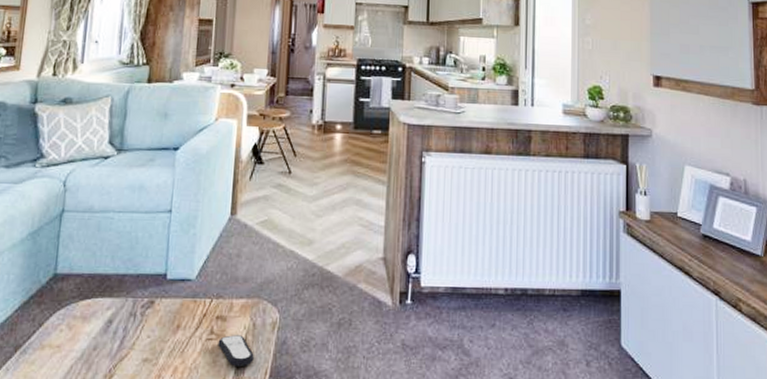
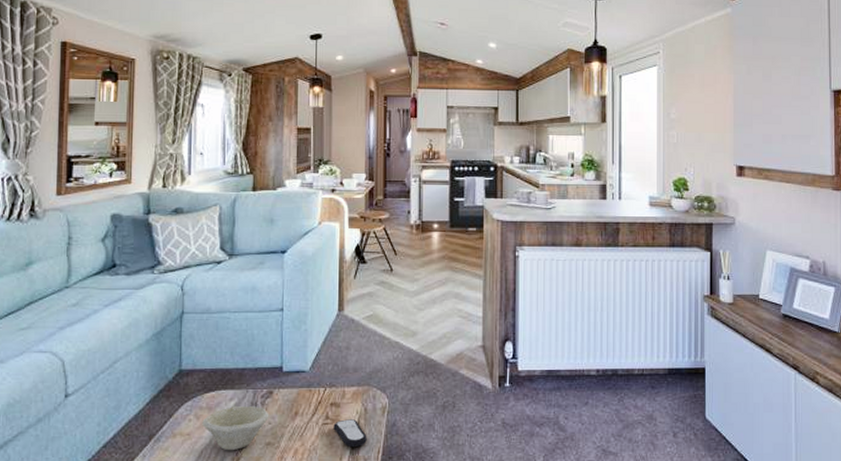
bowl: none [74,315,149,367] -> present [202,405,270,451]

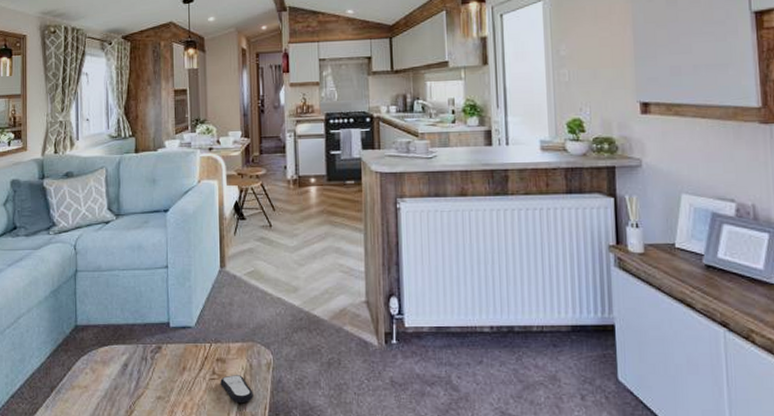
bowl: present [202,405,270,451] -> none [97,360,159,404]

